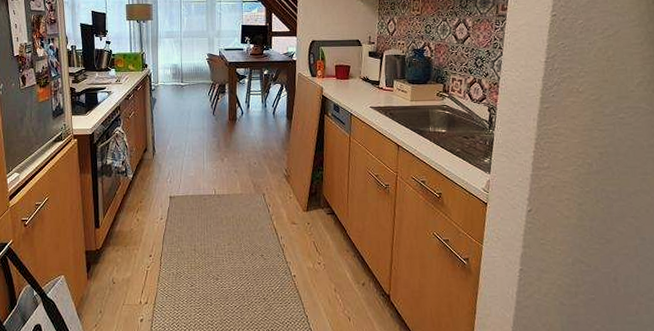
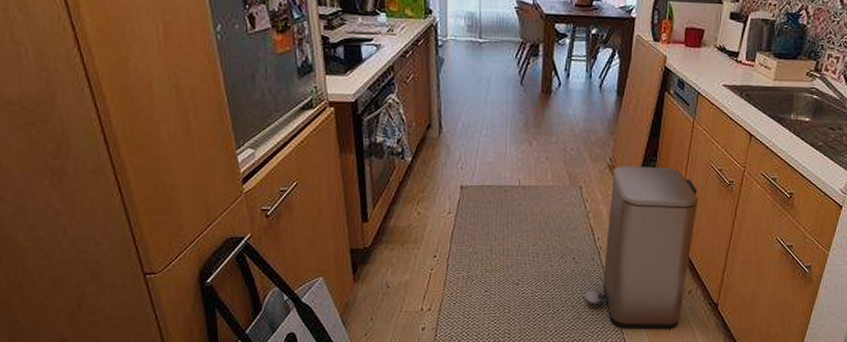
pedal bin: none [274,175,362,321] -> present [585,166,698,330]

